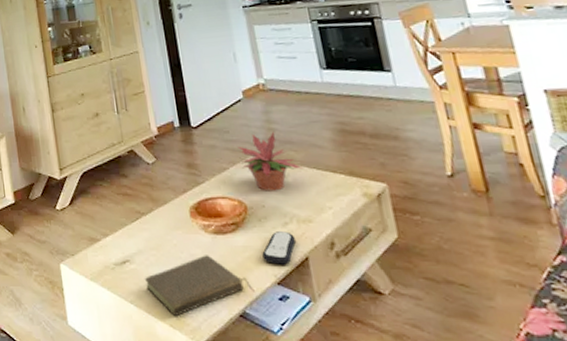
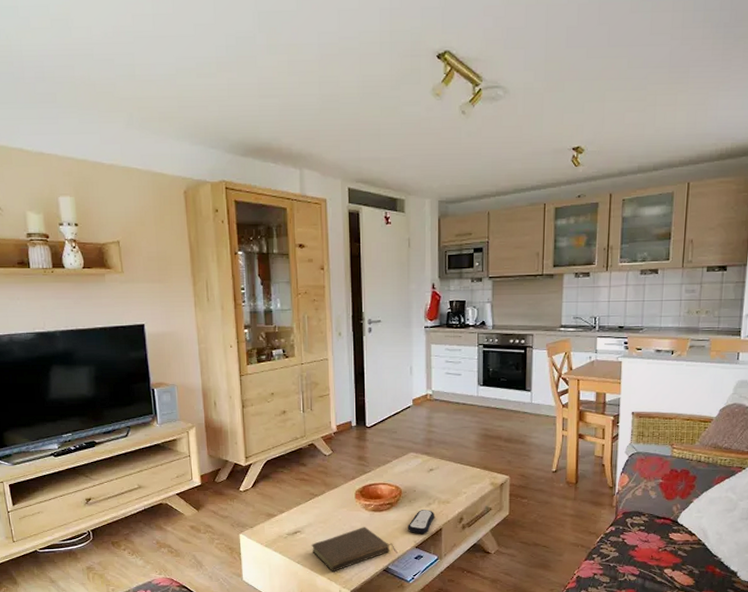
potted plant: present [237,131,304,191] -> none [402,433,451,480]

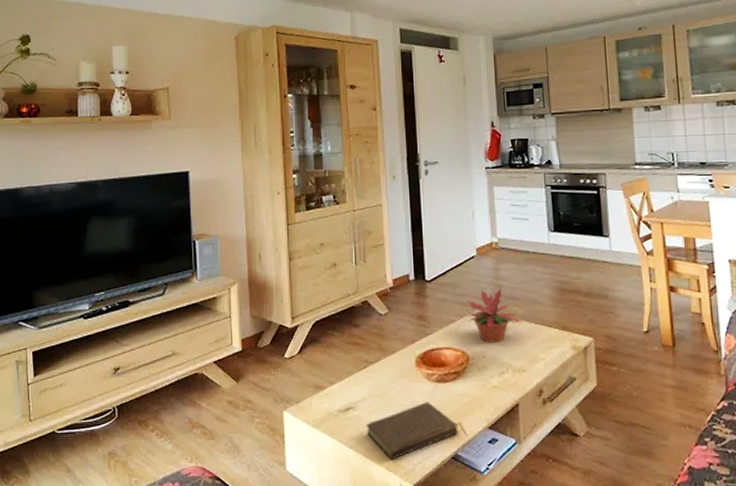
potted plant: none [402,433,451,480] -> present [466,287,524,343]
remote control: present [408,510,434,534] -> none [478,380,509,411]

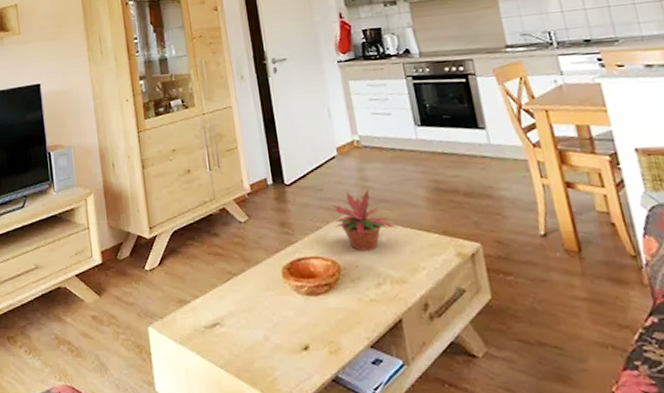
book: present [365,402,468,461] -> none [234,317,348,382]

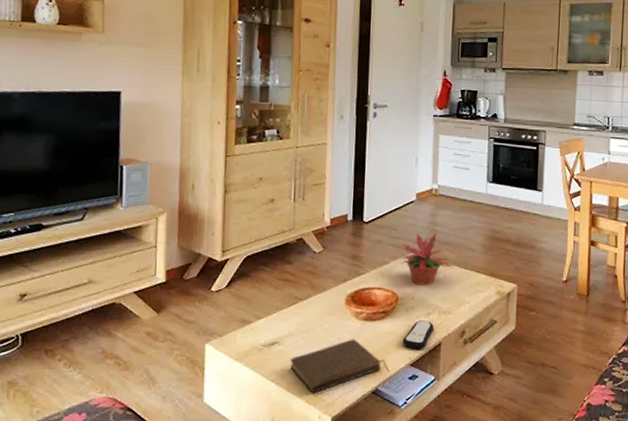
book: none [234,317,348,382] -> present [289,339,390,394]
remote control: none [355,292,389,327] -> present [403,320,434,349]

